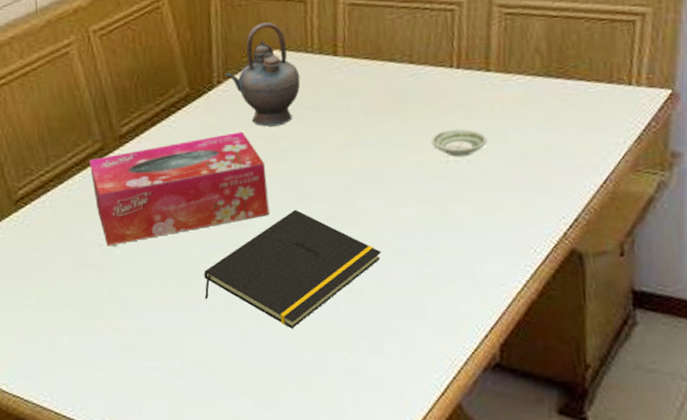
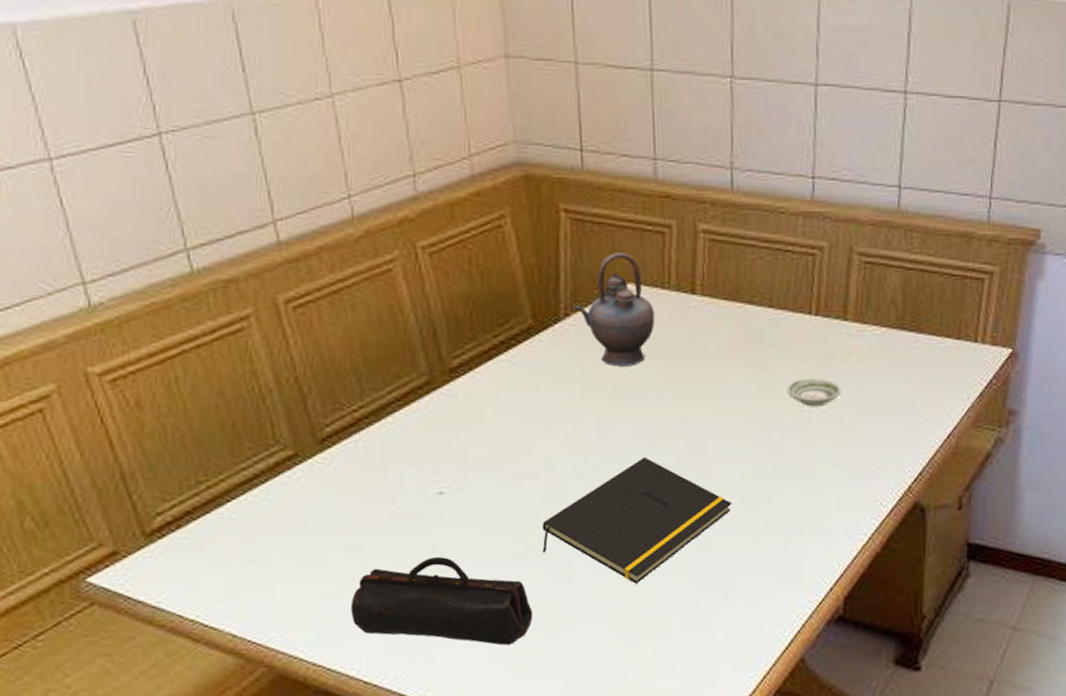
pencil case: none [42,302,198,384] -> present [350,556,533,646]
tissue box: present [89,131,270,246] -> none [413,370,617,494]

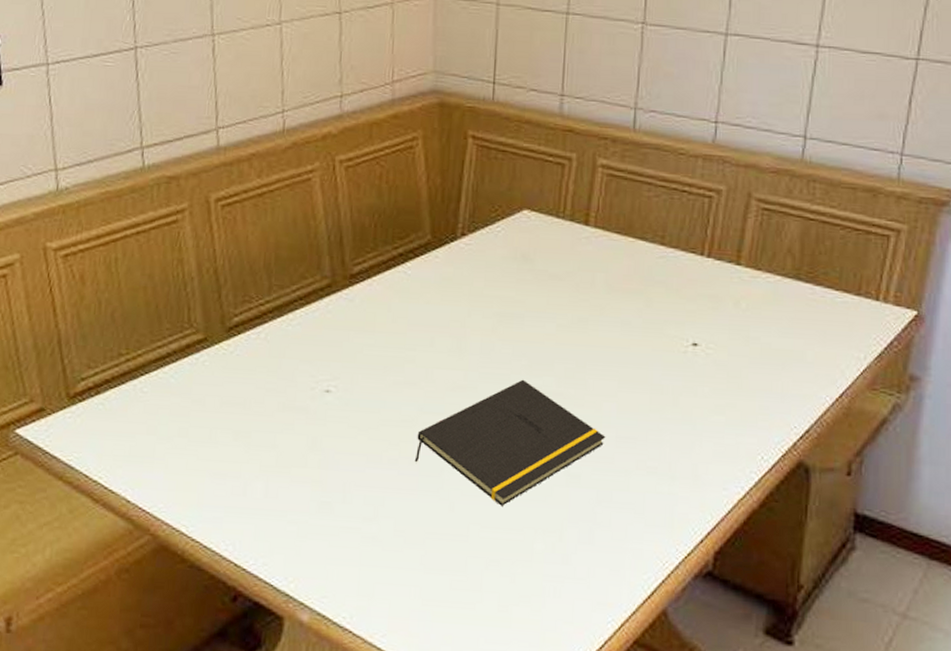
pencil case: present [350,556,533,646] -> none [232,451,399,549]
teapot: present [573,253,655,367] -> none [470,180,548,289]
saucer: present [786,378,841,407] -> none [671,319,728,349]

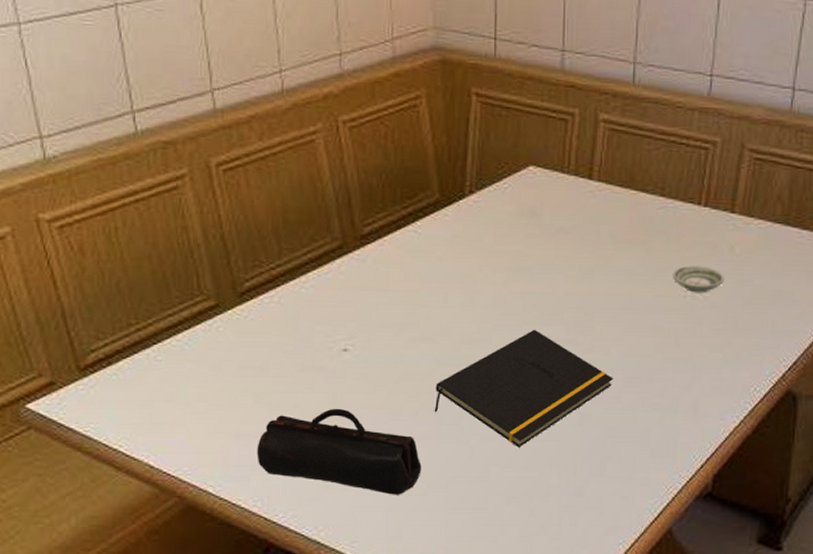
pencil case: none [232,451,399,549] -> present [257,408,422,495]
saucer: none [671,319,728,349] -> present [672,265,724,293]

